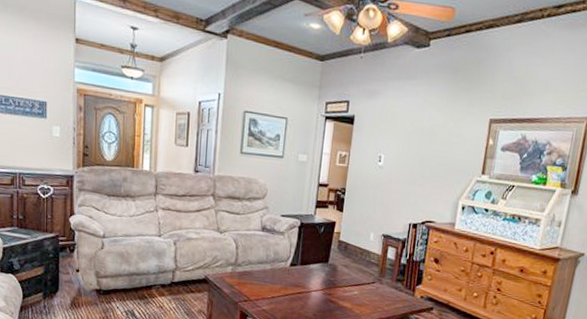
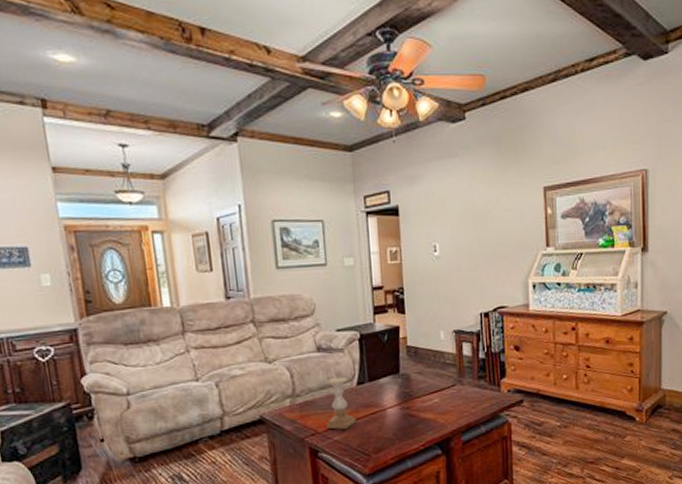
candle holder: none [258,255,284,302] -> present [326,376,356,430]

